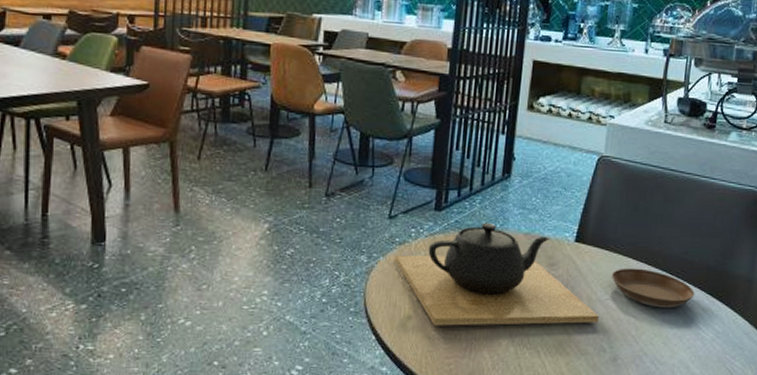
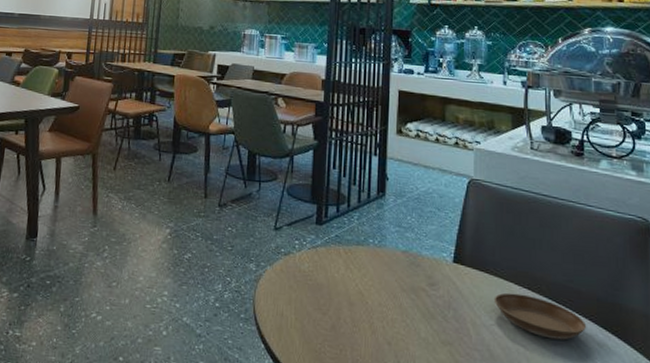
teapot: present [395,222,600,326] -> none [281,238,486,350]

